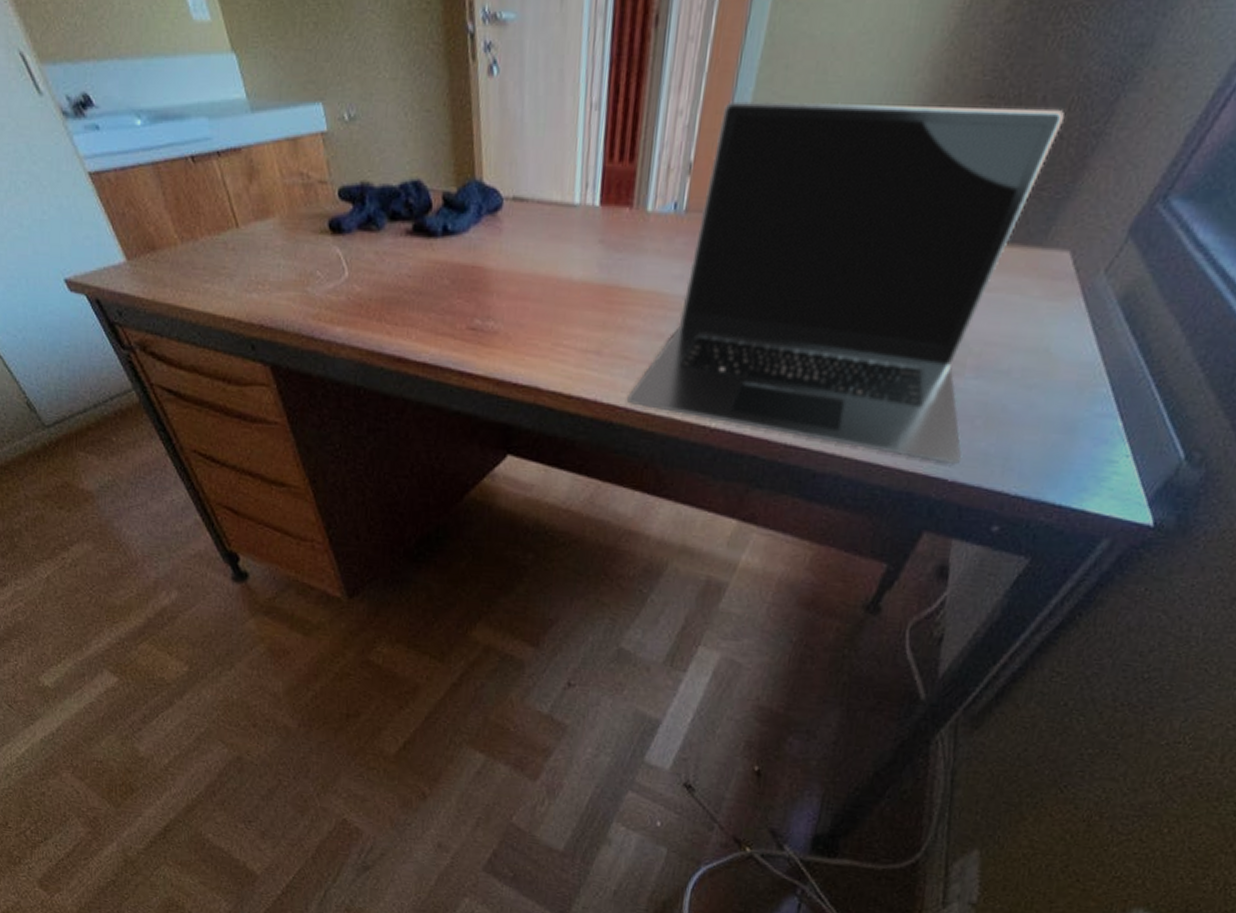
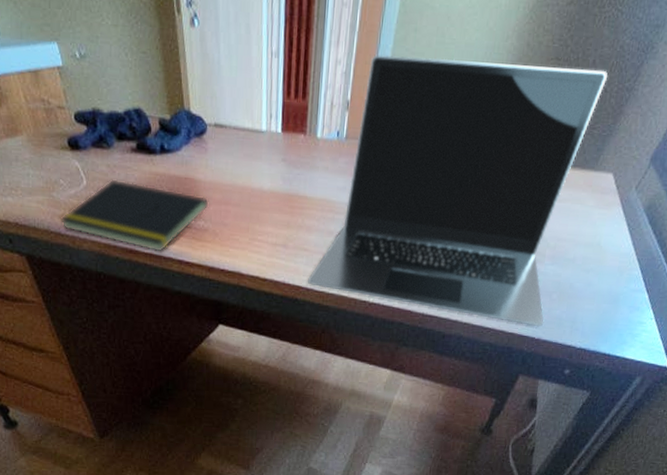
notepad: none [314,269,501,361] -> present [60,179,209,252]

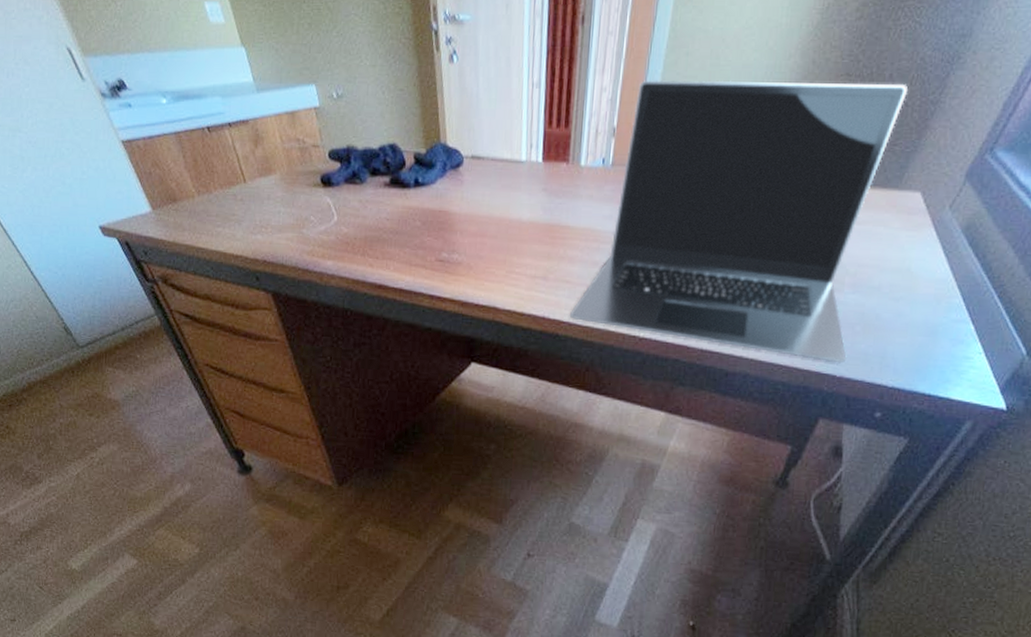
notepad: present [60,179,209,252] -> none [309,214,464,287]

